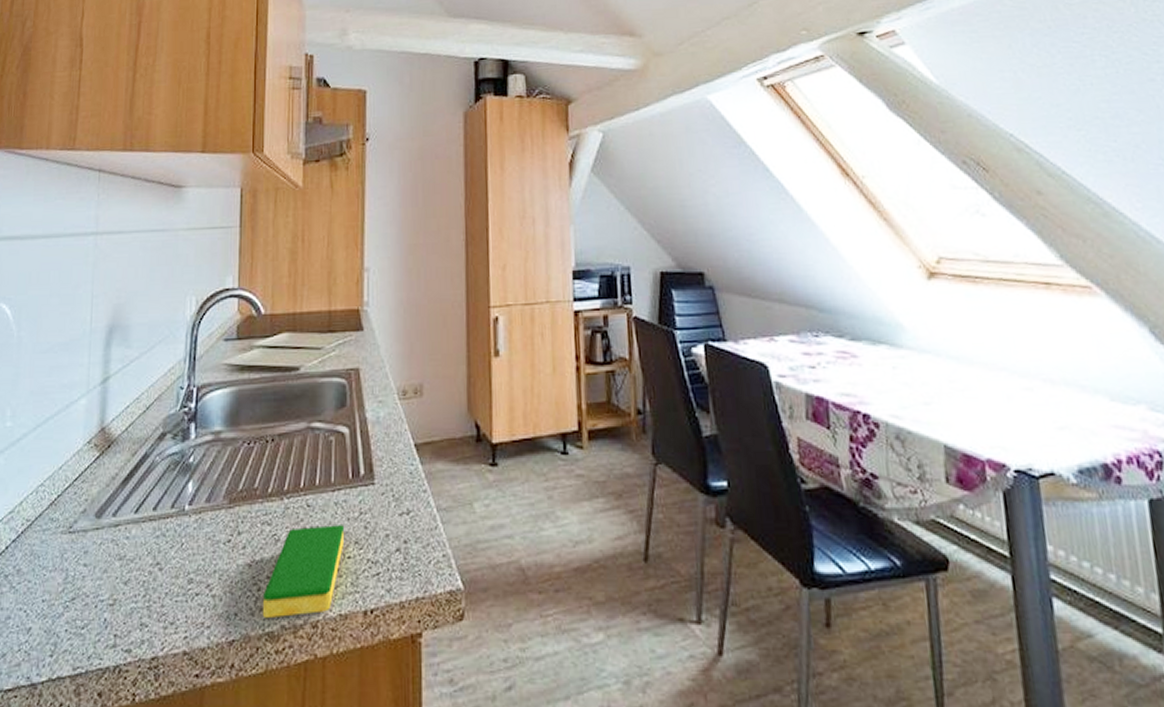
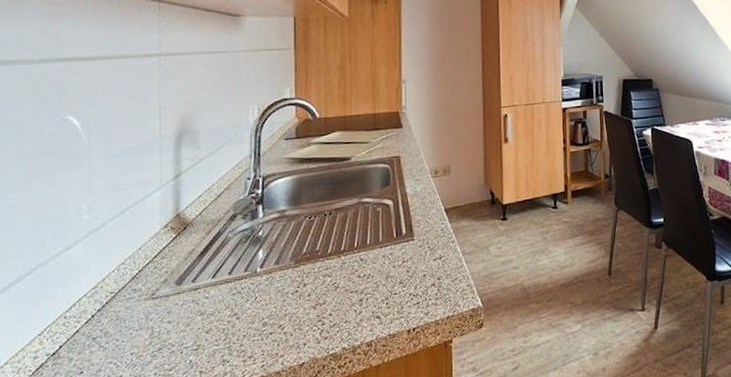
dish sponge: present [262,525,345,619] -> none [326,271,392,345]

